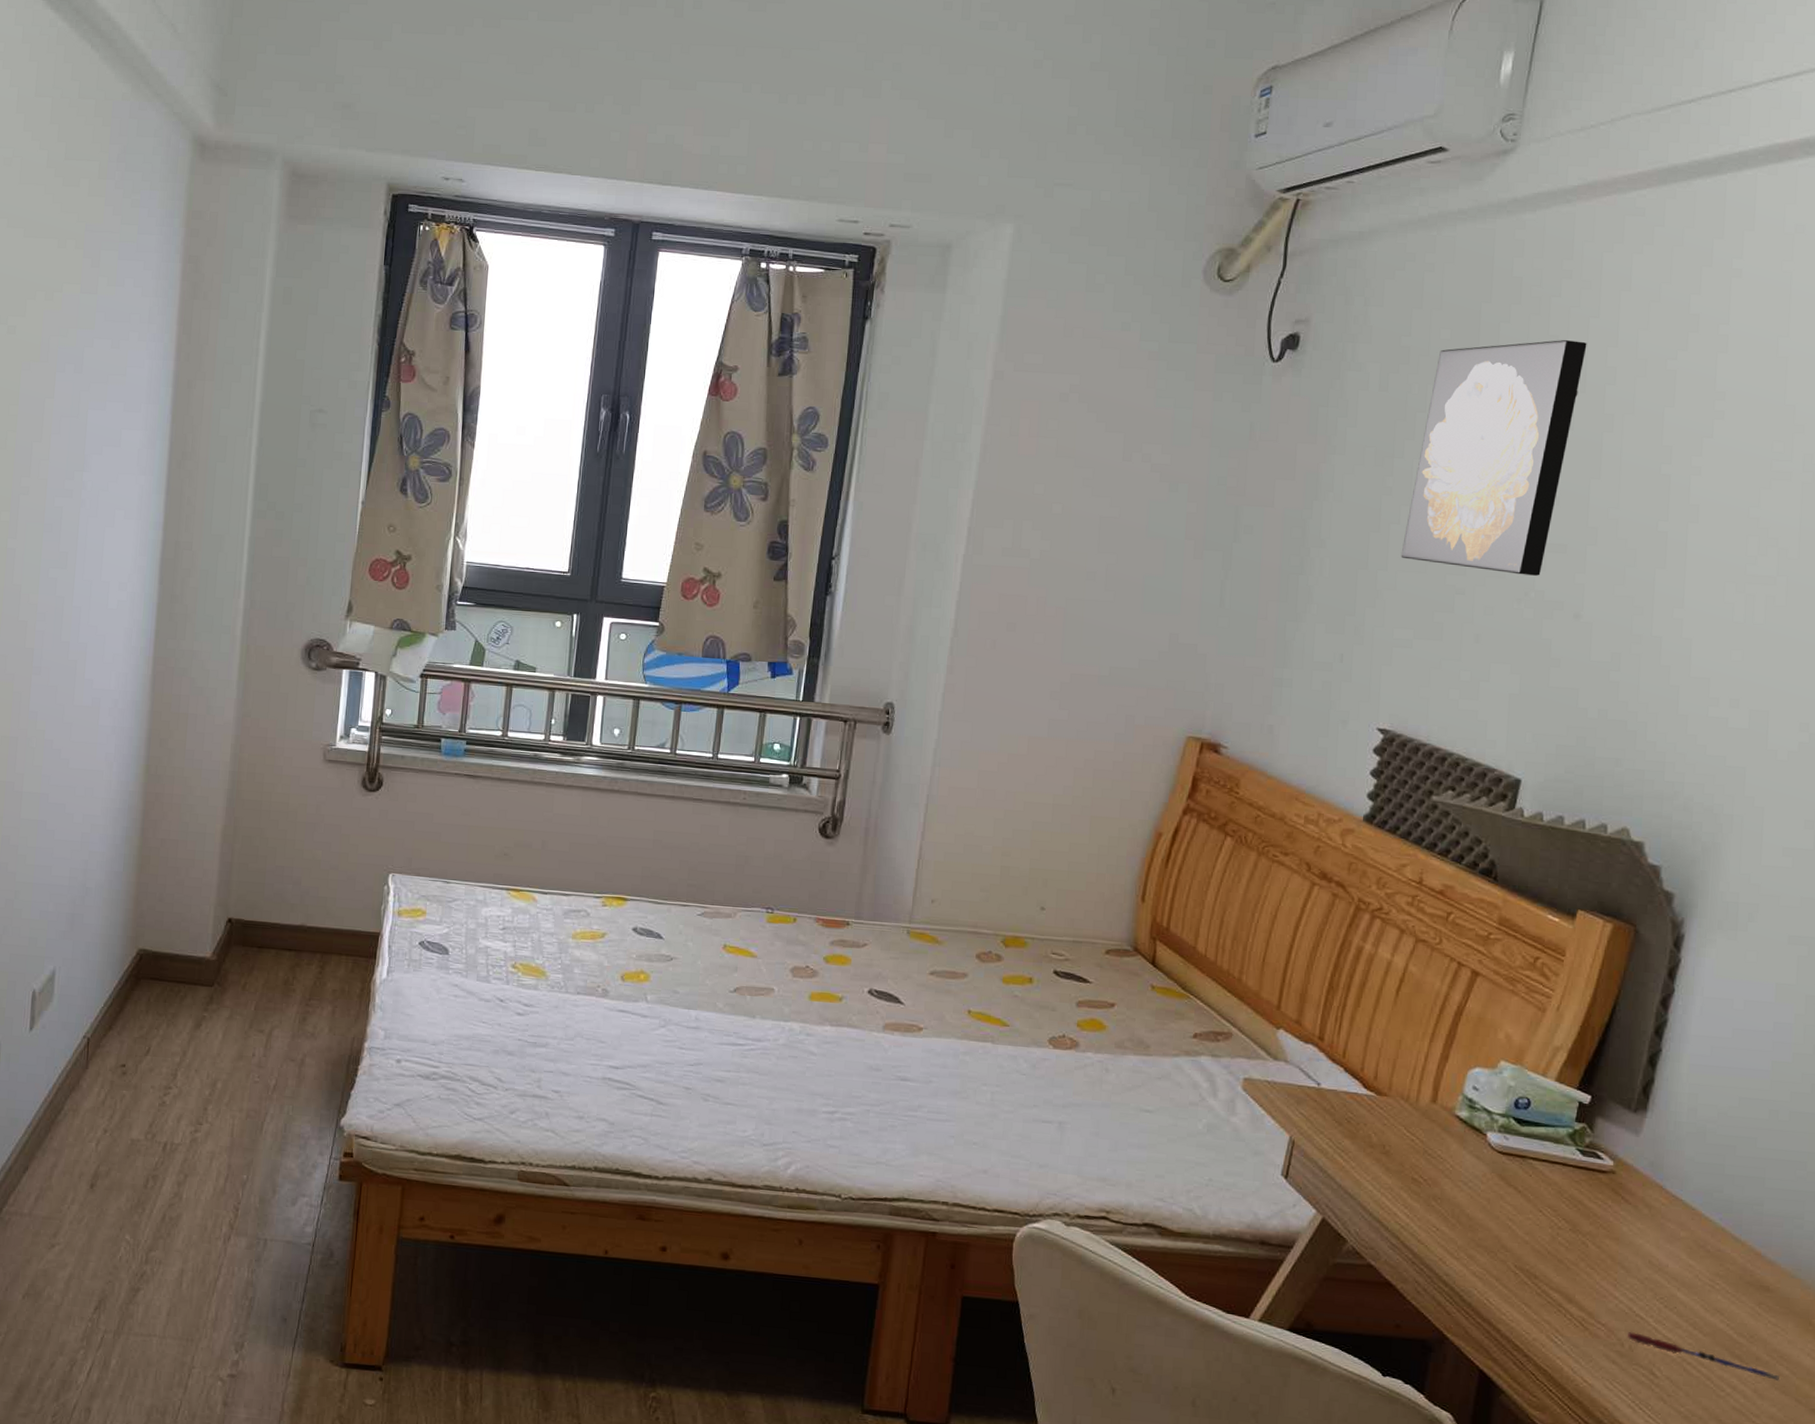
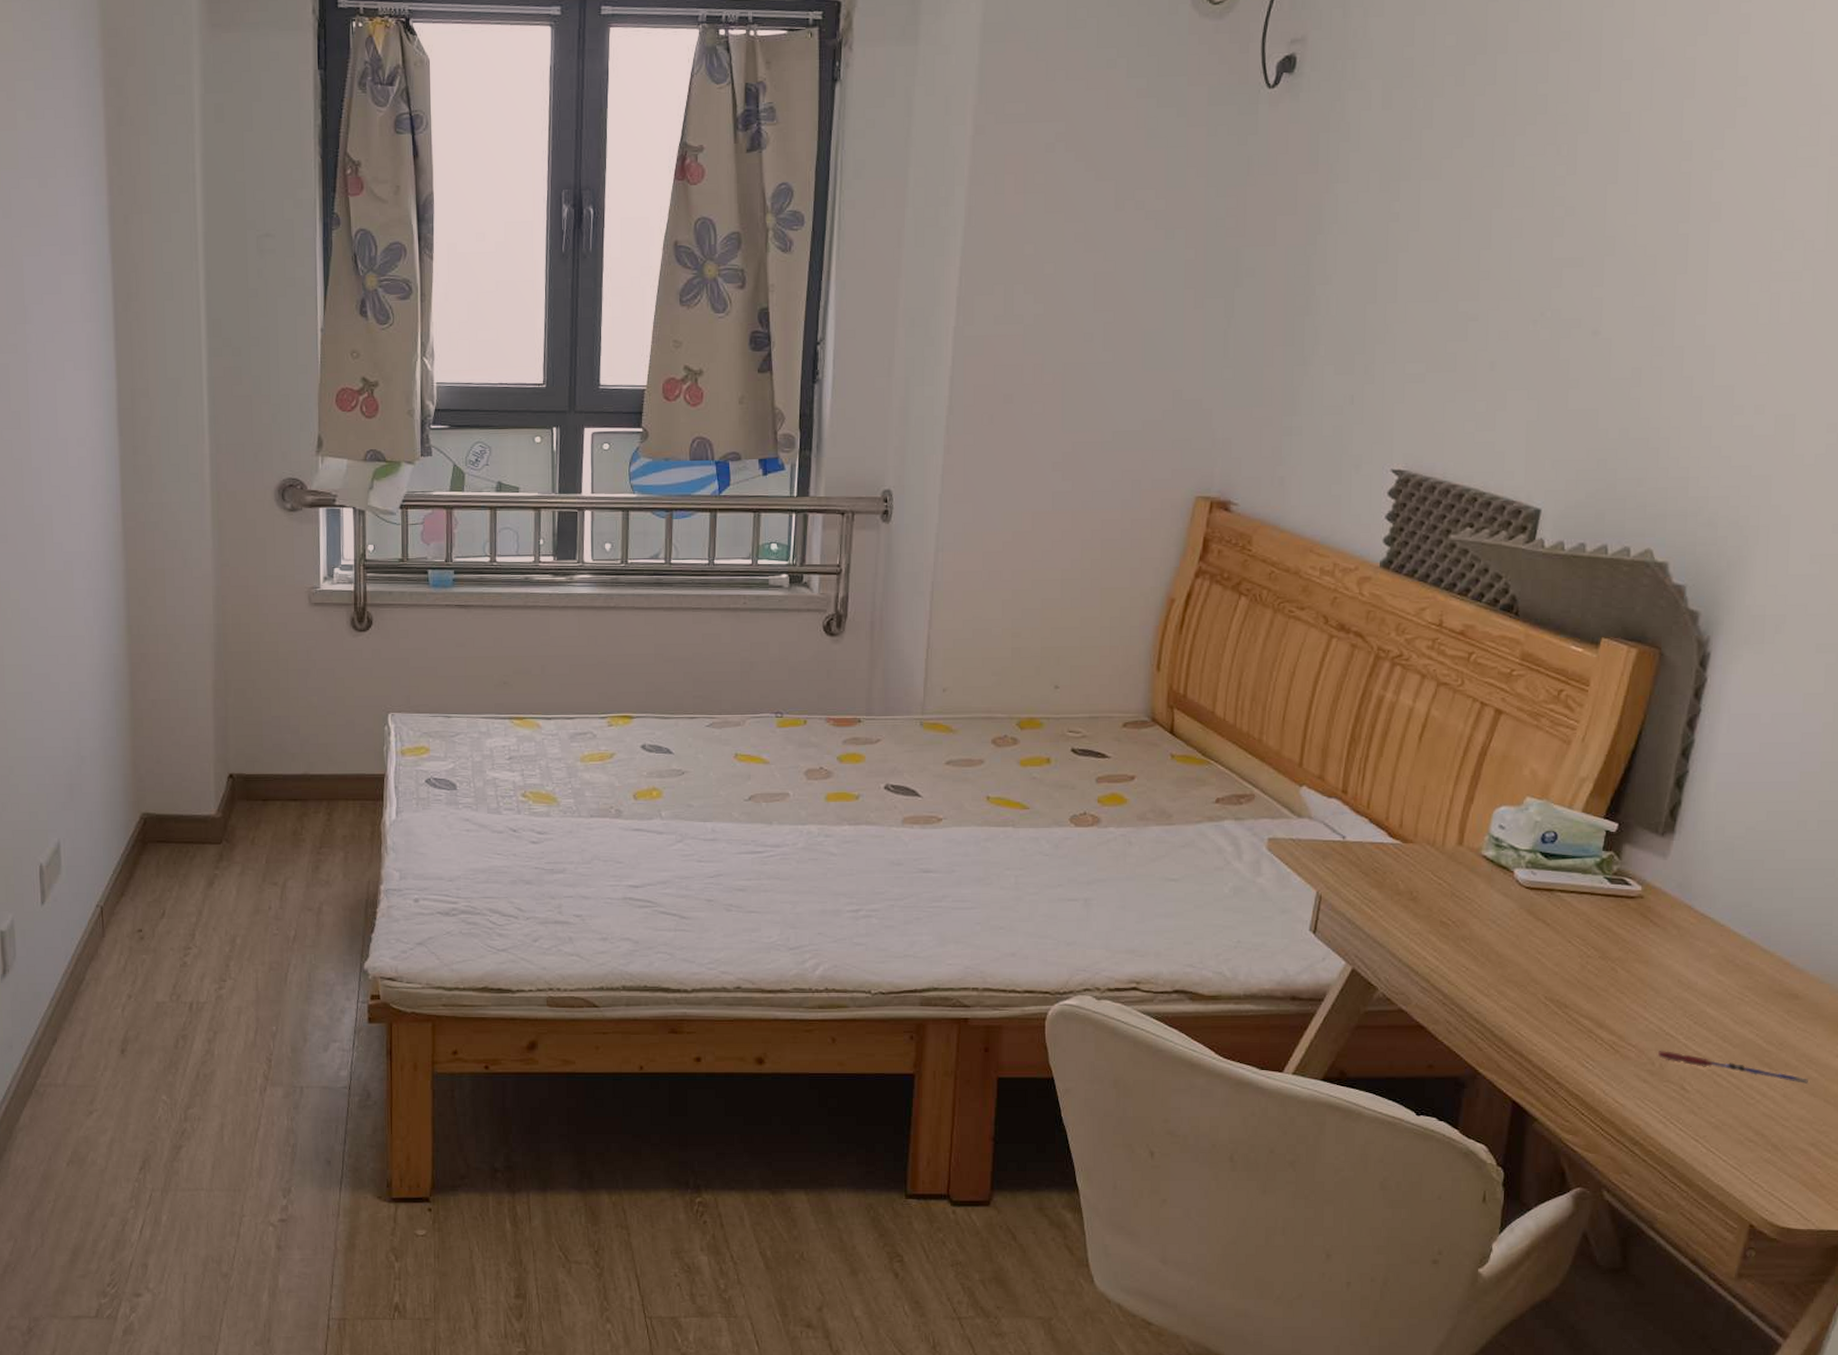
wall art: present [1401,340,1587,576] -> none [1410,35,1601,294]

